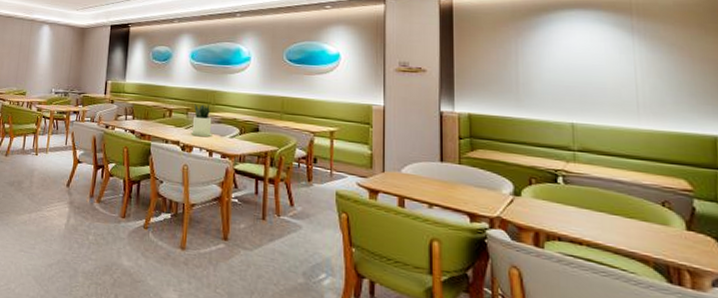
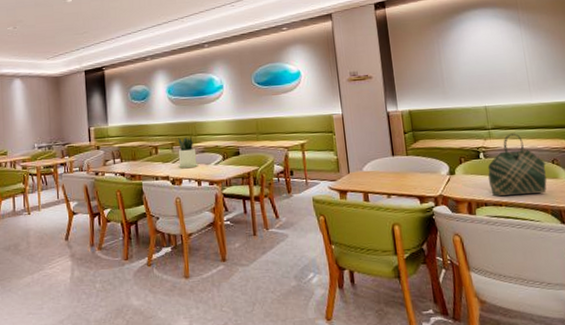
tote bag: none [566,160,652,241] -> present [487,133,547,197]

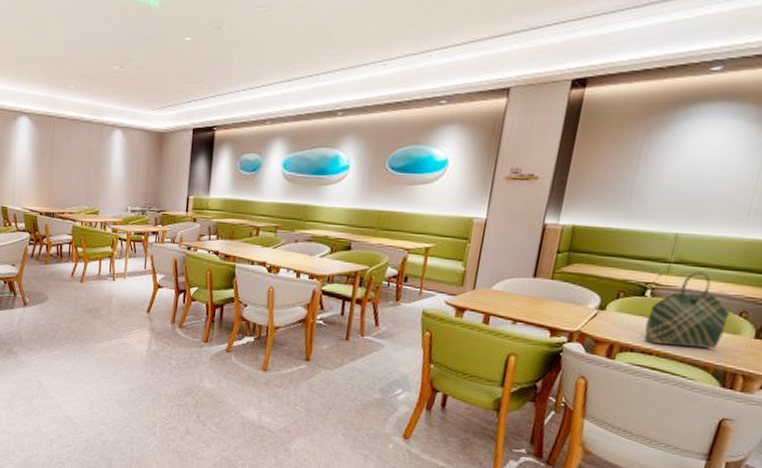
planter: present [178,137,199,169] -> none [278,221,302,257]

